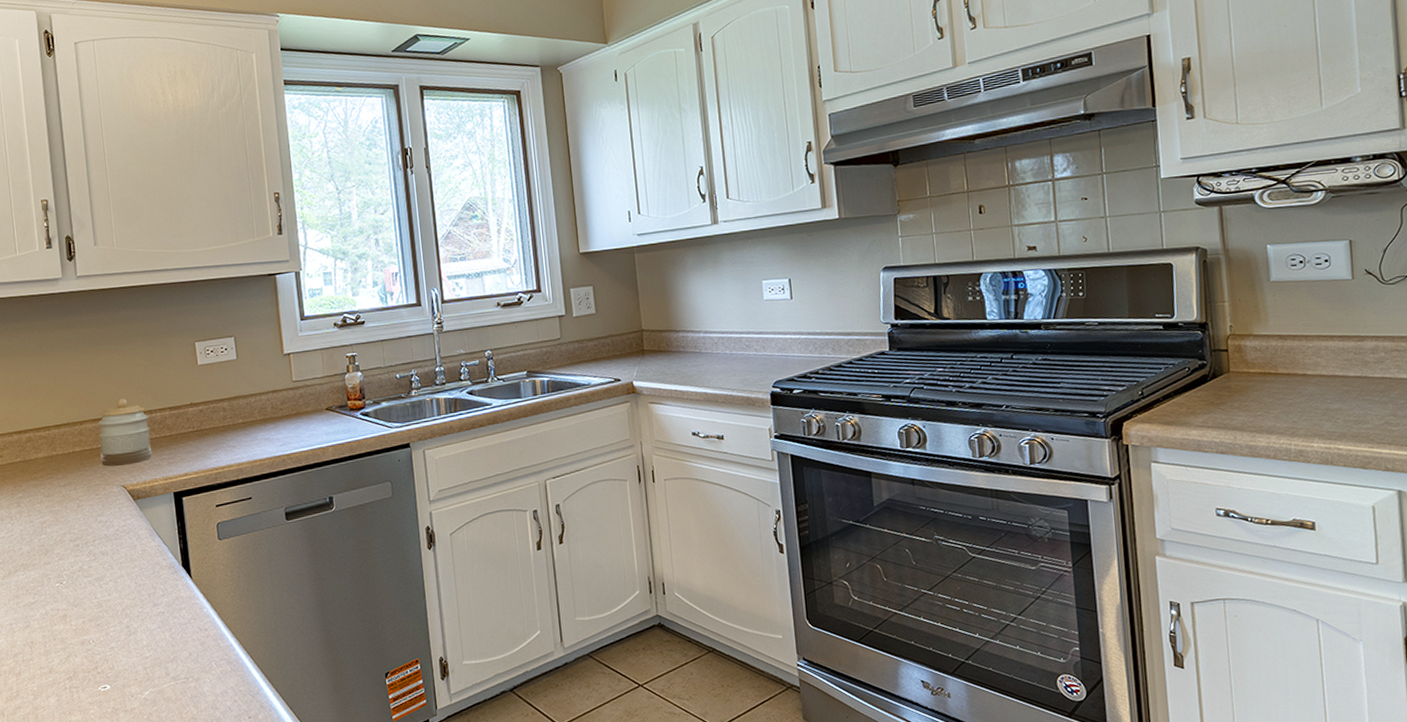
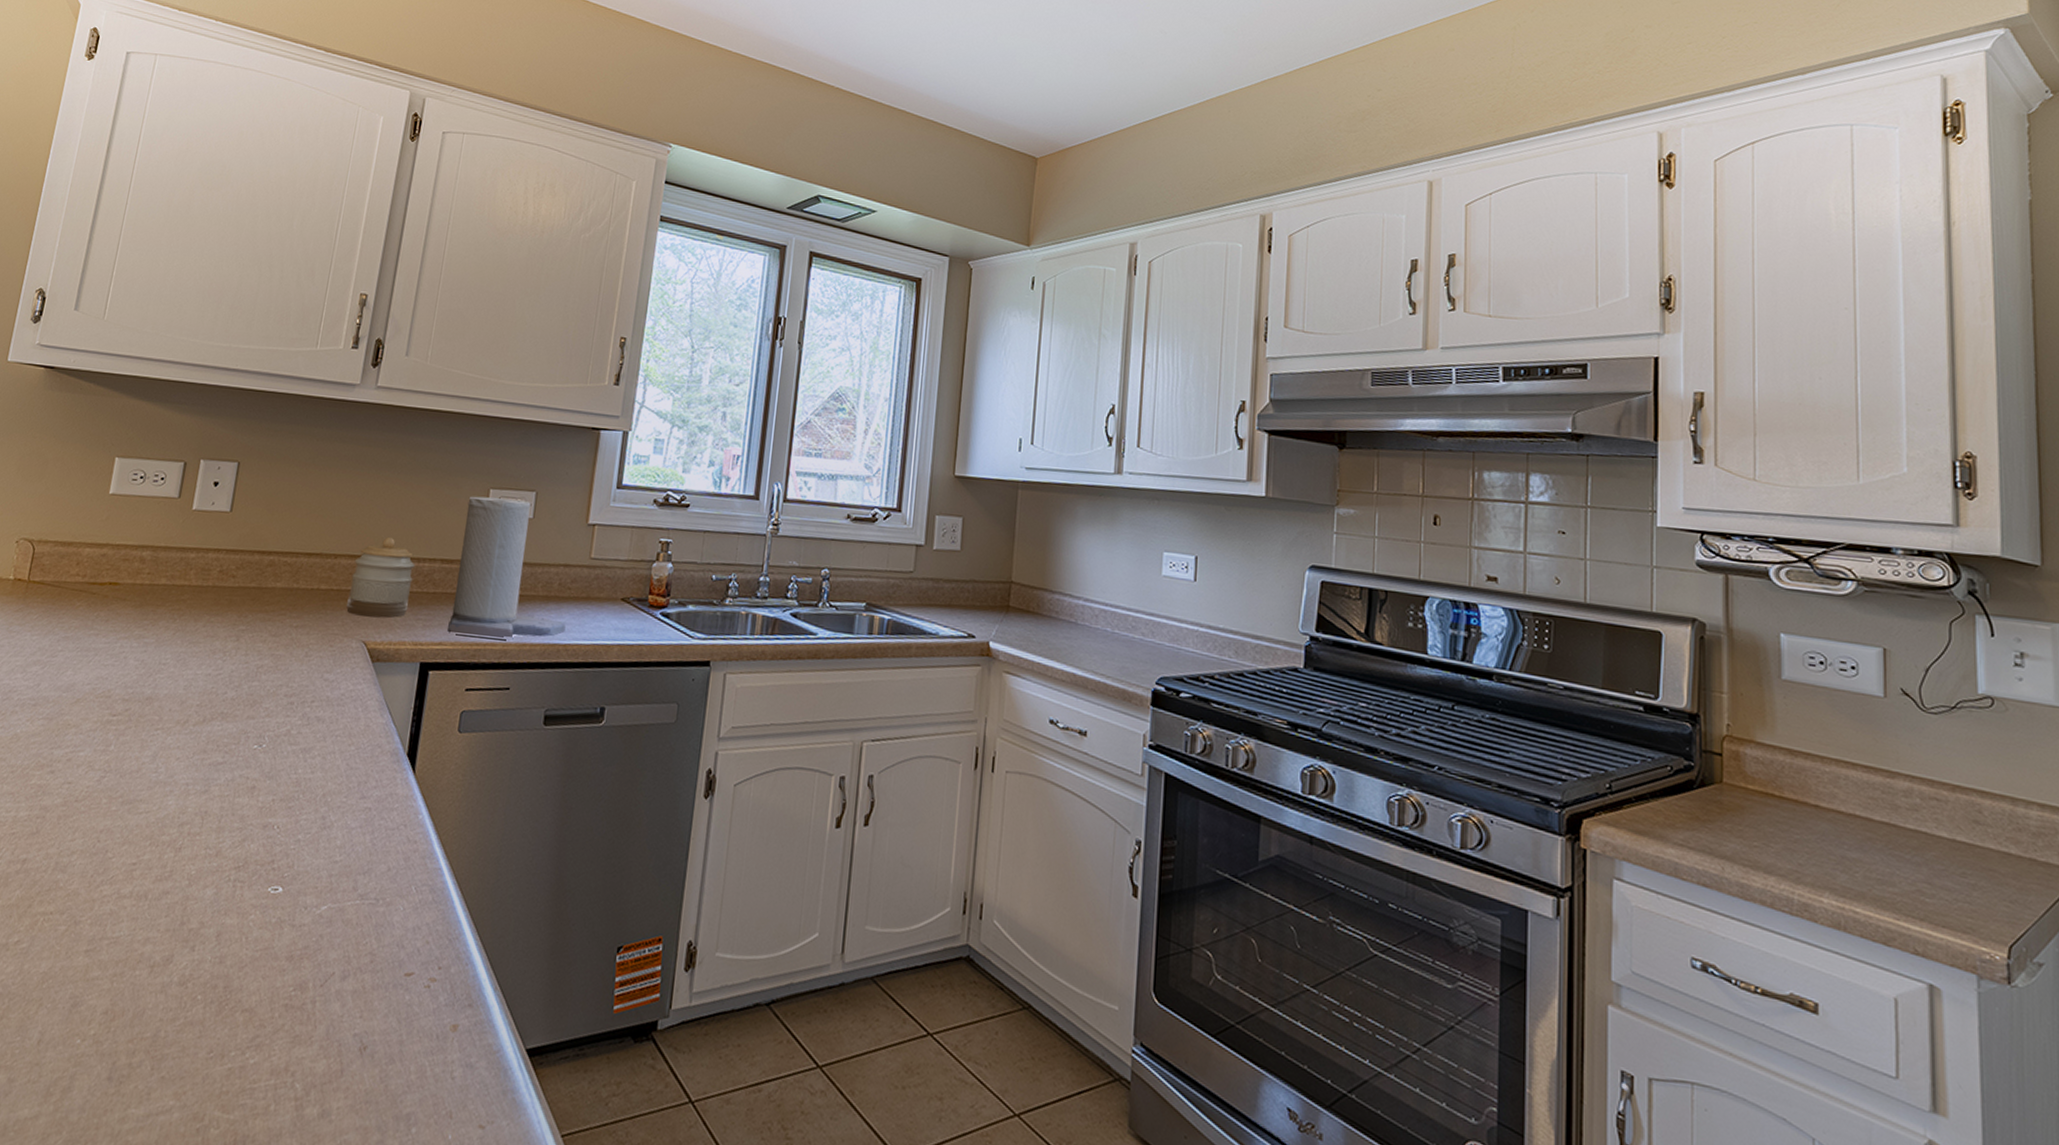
paper towel: none [179,346,286,464] -> present [447,496,566,641]

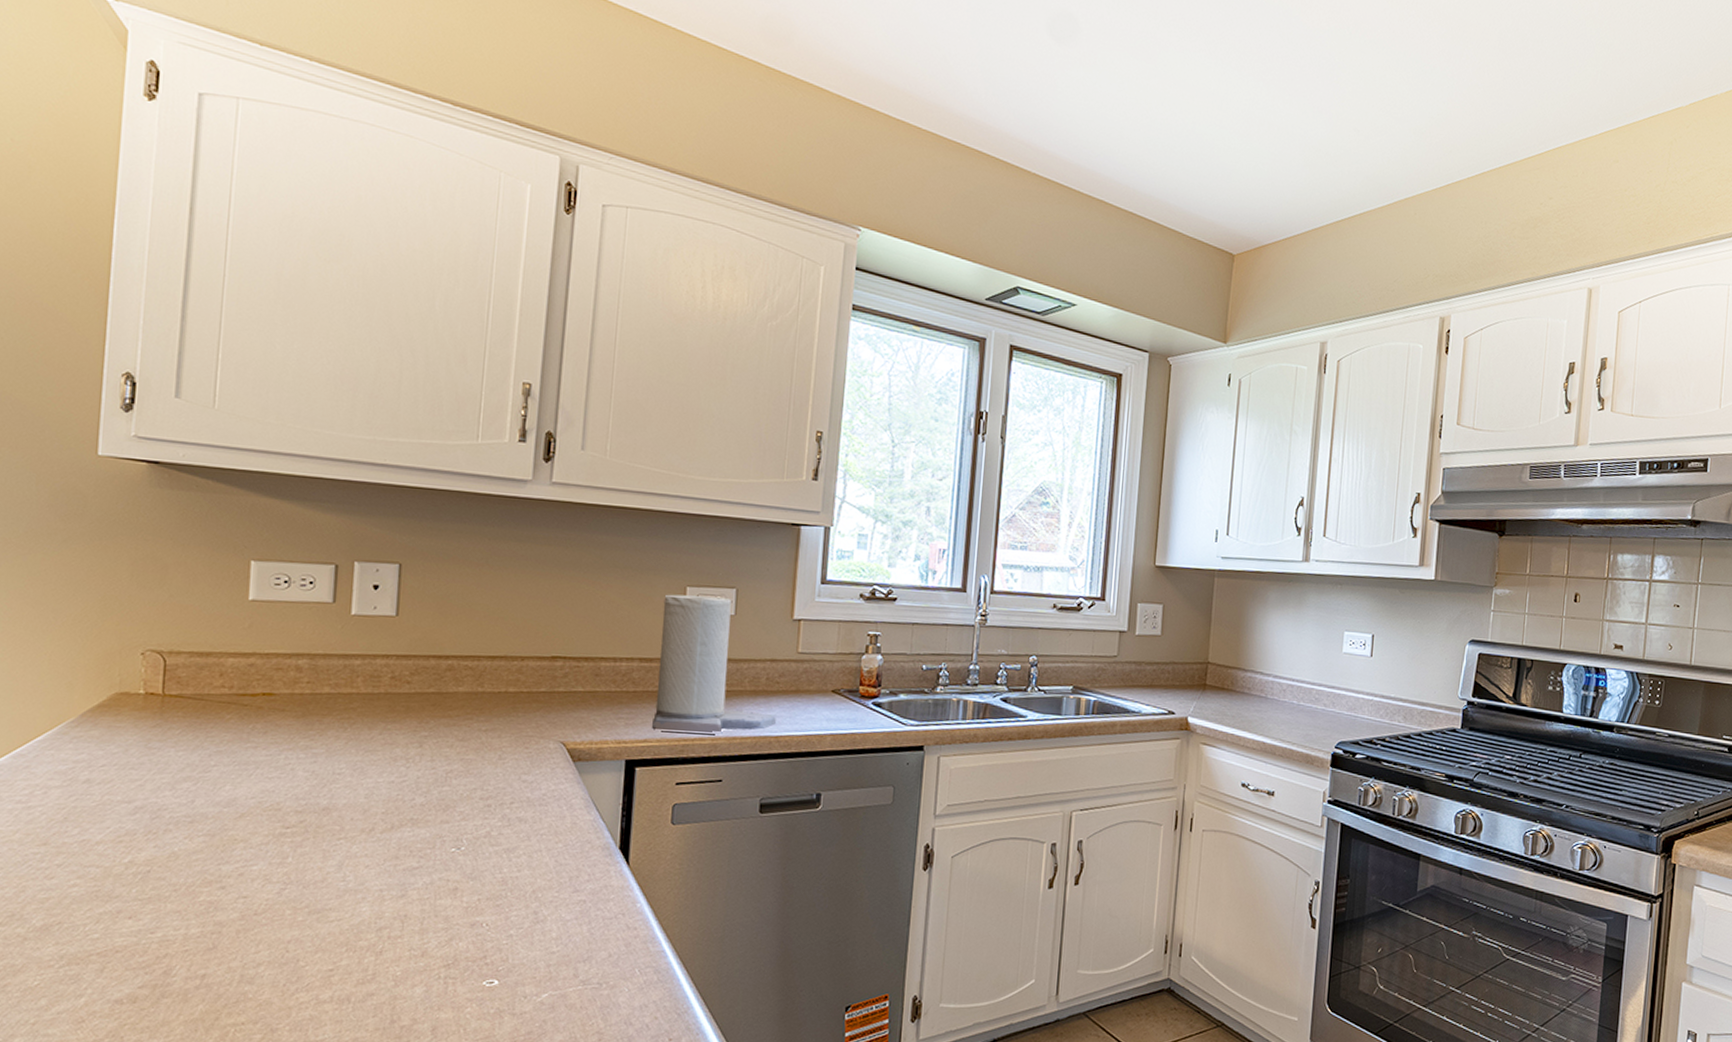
jar: present [346,536,415,619] -> none [540,637,611,719]

